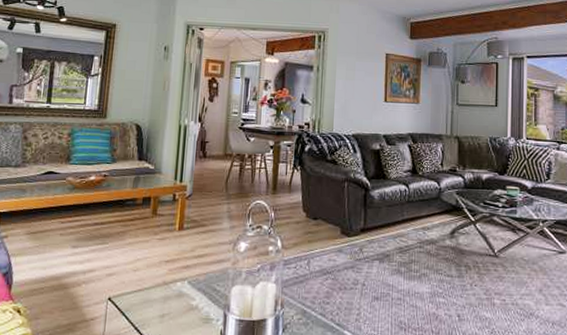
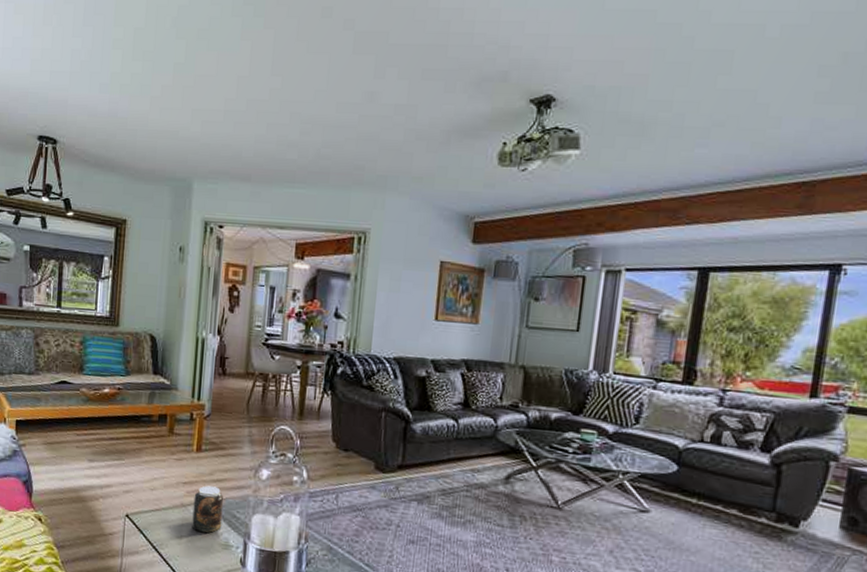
jar: none [173,262,205,309] -> present [192,485,224,533]

